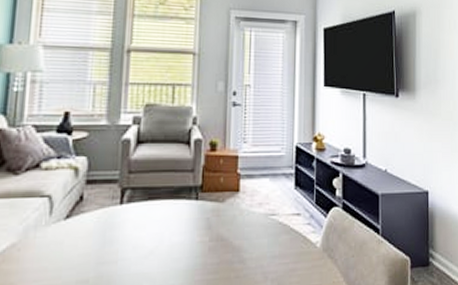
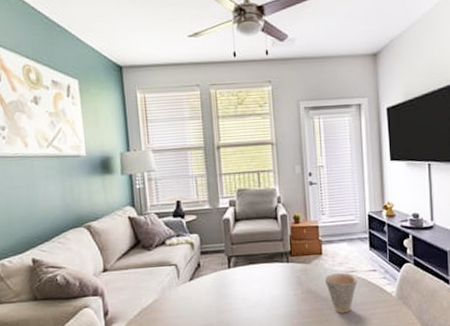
cup: none [239,215,278,268] -> present [324,272,357,313]

